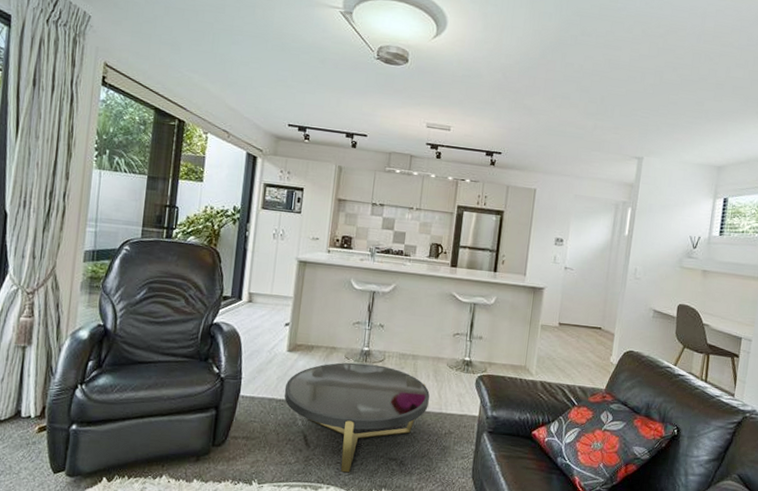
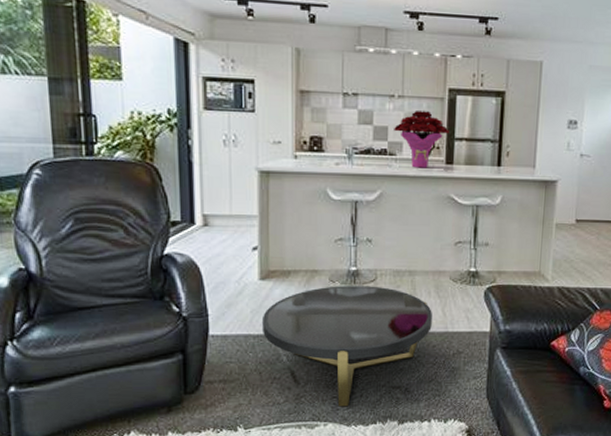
flower bouquet: none [410,221,456,269] -> present [394,111,449,168]

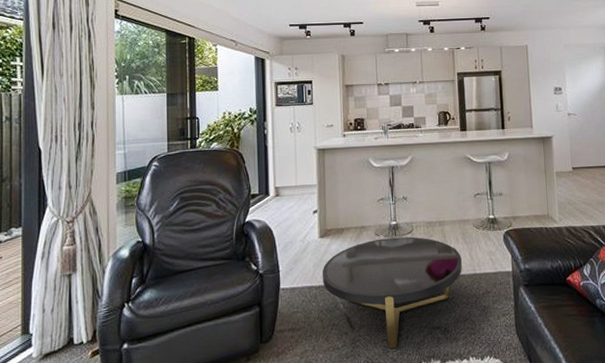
flower bouquet: present [394,111,449,168] -> none [418,91,461,136]

